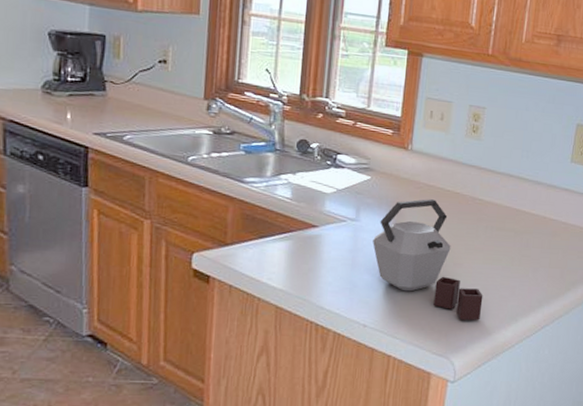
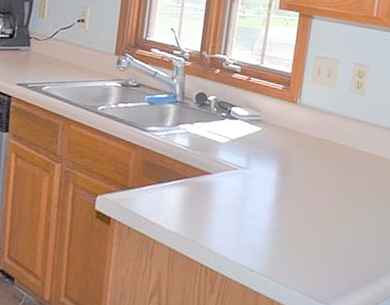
kettle: present [373,199,483,320] -> none [261,150,364,269]

